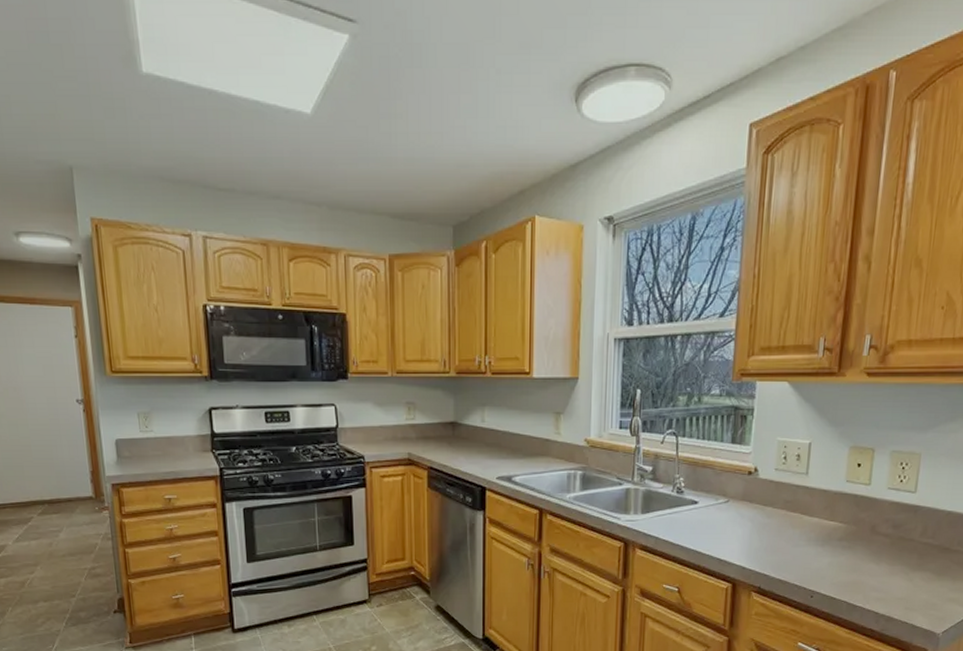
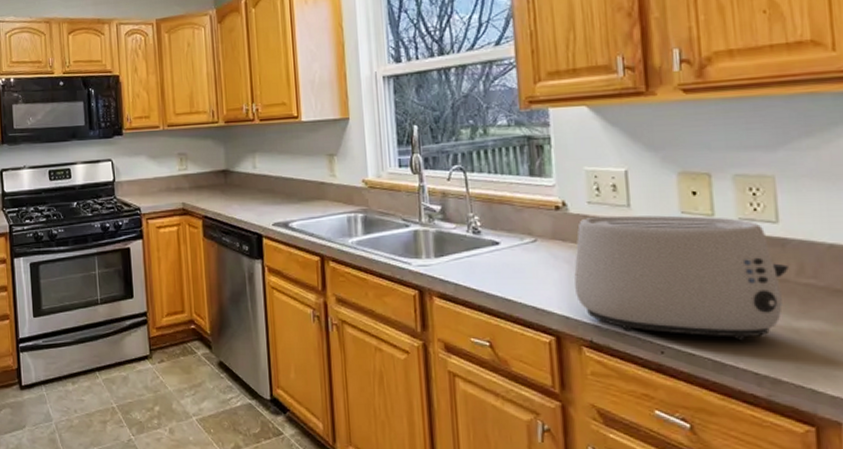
toaster: none [753,481,916,587] -> present [574,215,789,341]

